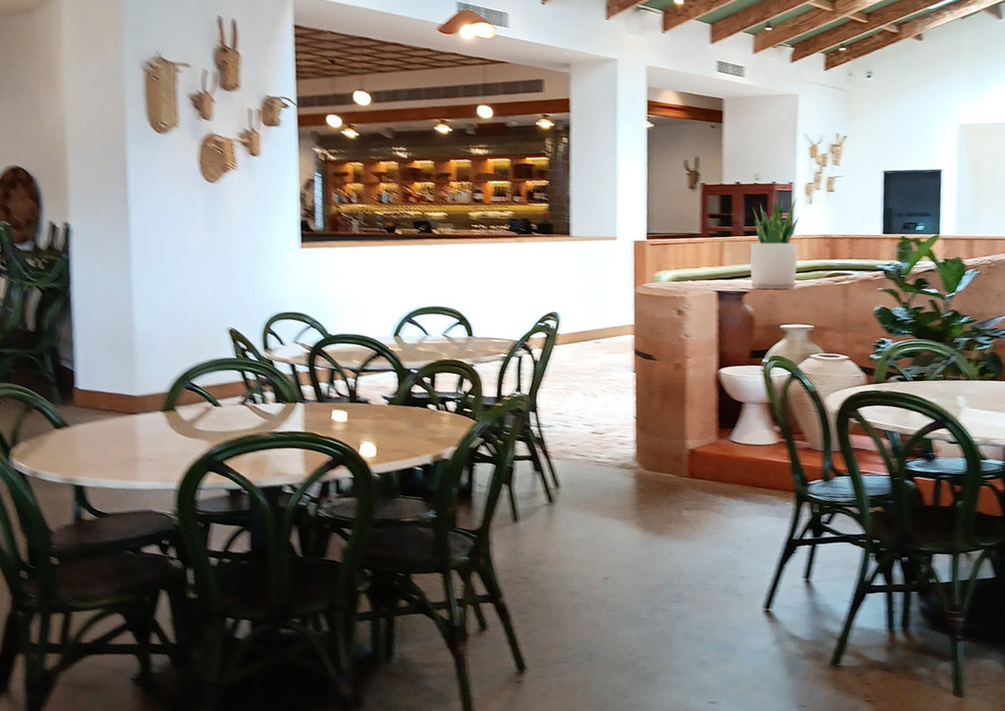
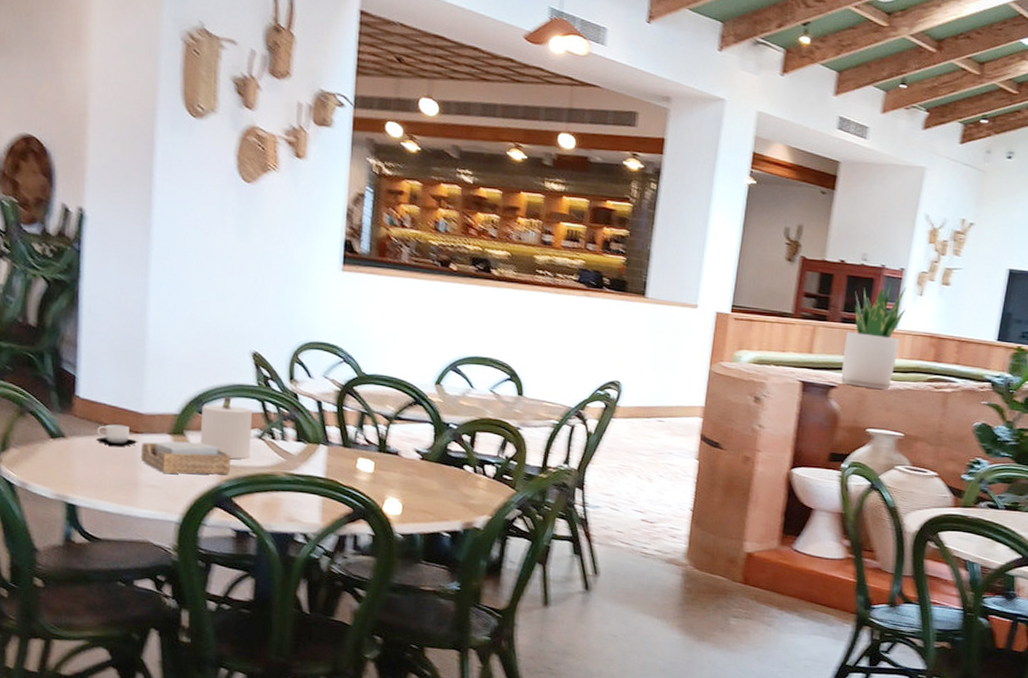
cup: none [96,408,134,429] -> present [96,424,138,447]
napkin holder: none [137,415,220,447] -> present [140,441,231,475]
candle: none [188,371,236,427] -> present [200,396,252,460]

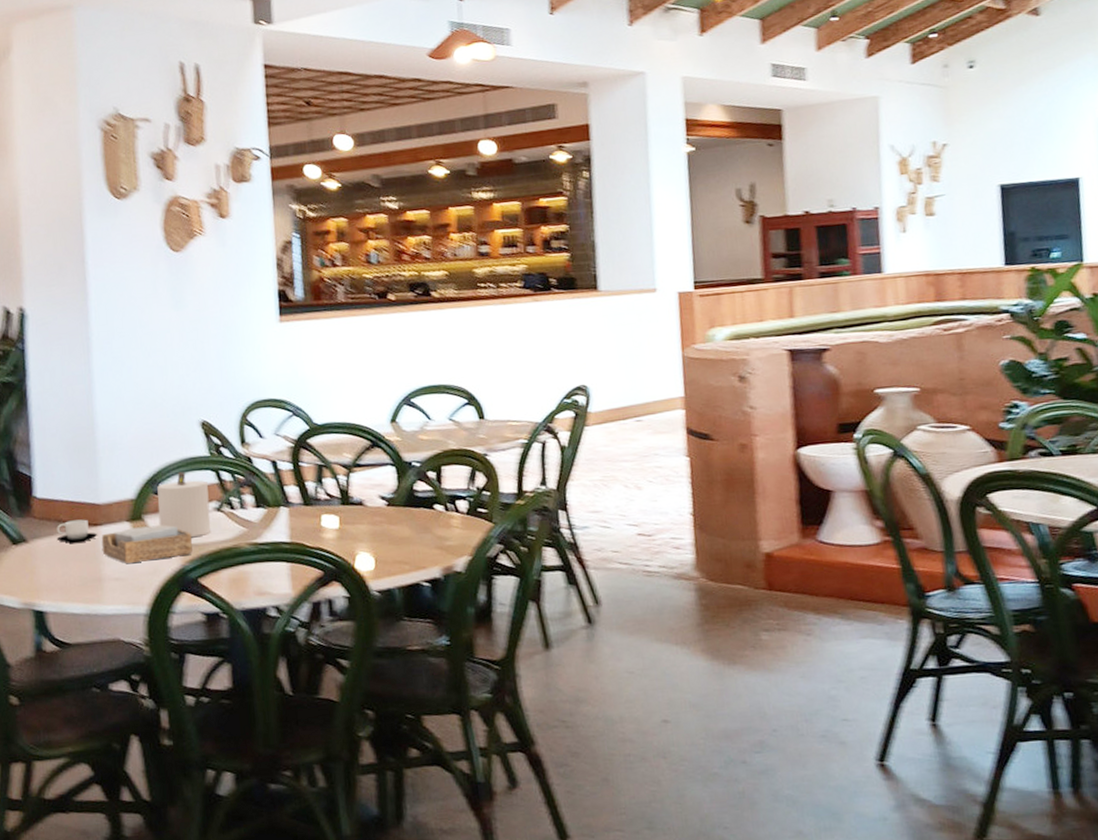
planter: present [841,283,907,390] -> none [828,225,892,345]

